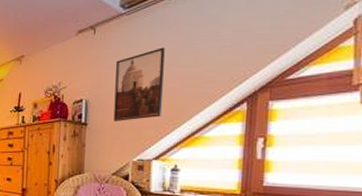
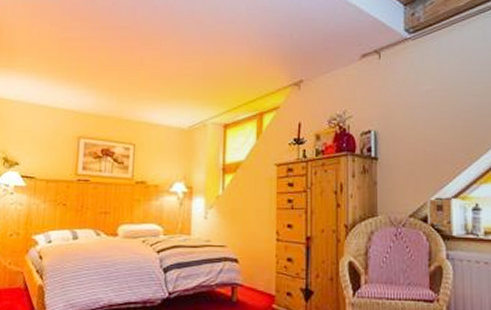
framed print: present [113,47,165,121] -> none [405,75,458,155]

